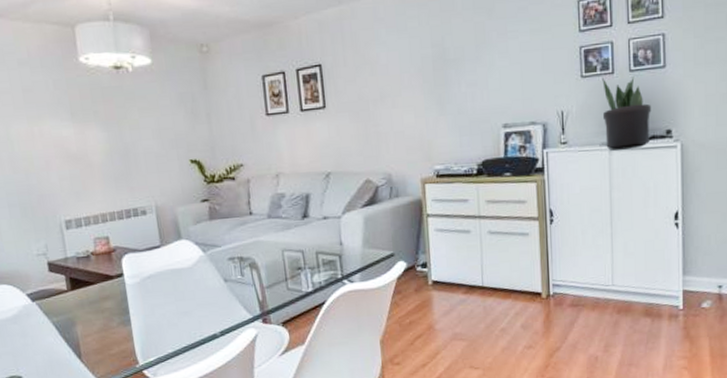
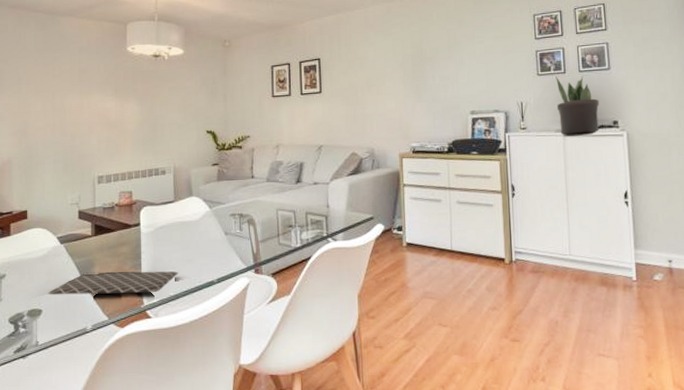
placemat: none [26,325,176,360] -> present [48,271,179,296]

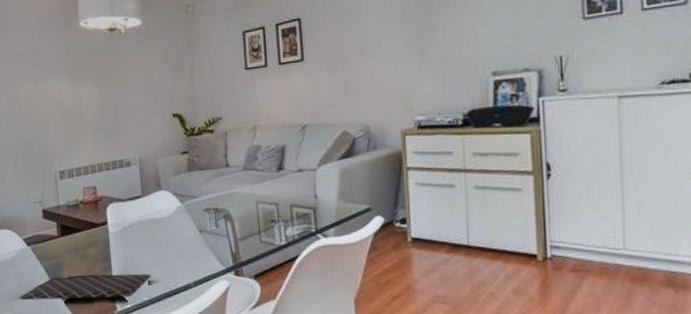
planter: present [556,76,600,136] -> none [609,15,670,98]

